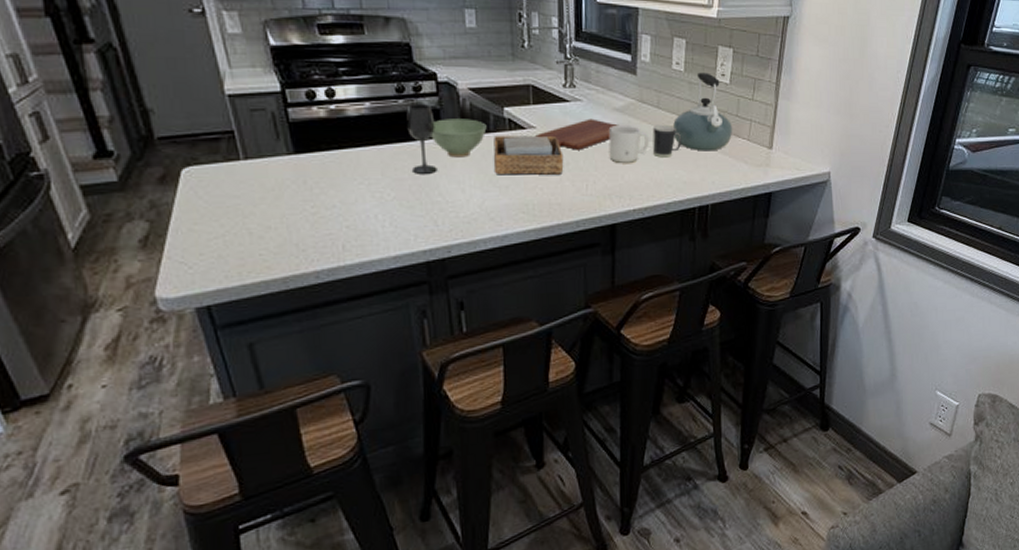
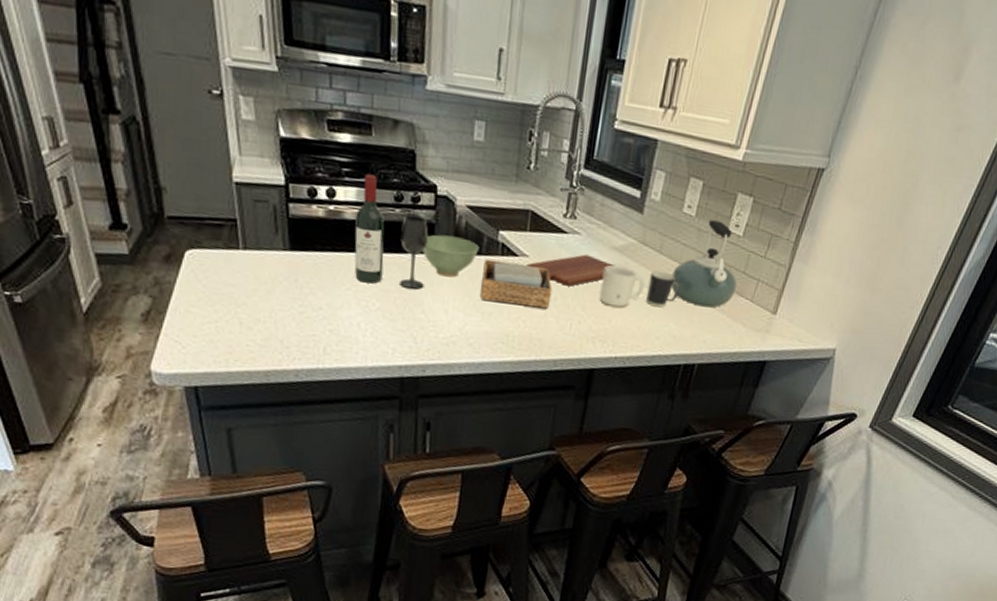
wine bottle: none [359,70,394,175] -> present [354,173,385,284]

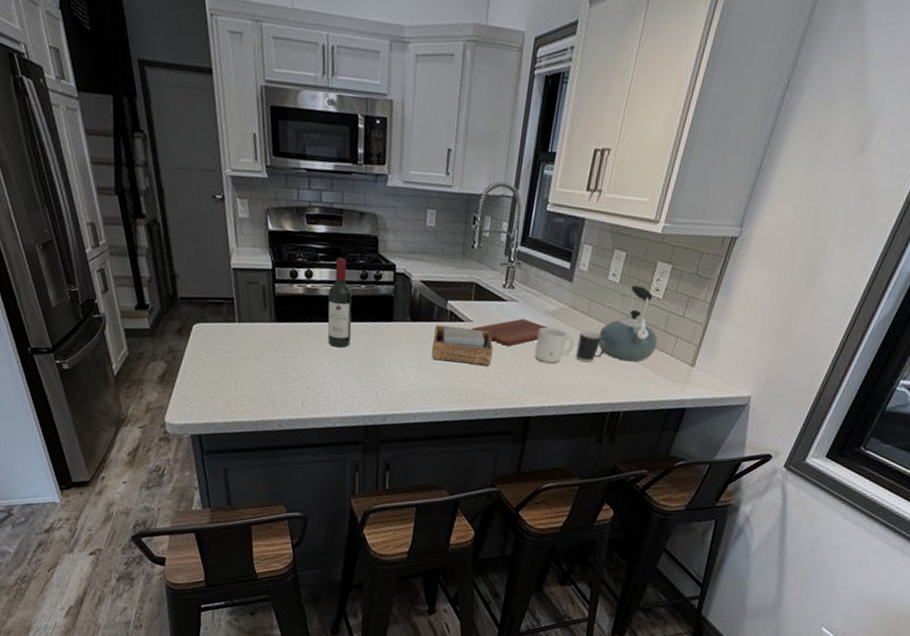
wine glass: present [400,214,429,290] -> none [364,289,389,352]
bowl: present [422,234,479,277] -> none [383,305,431,341]

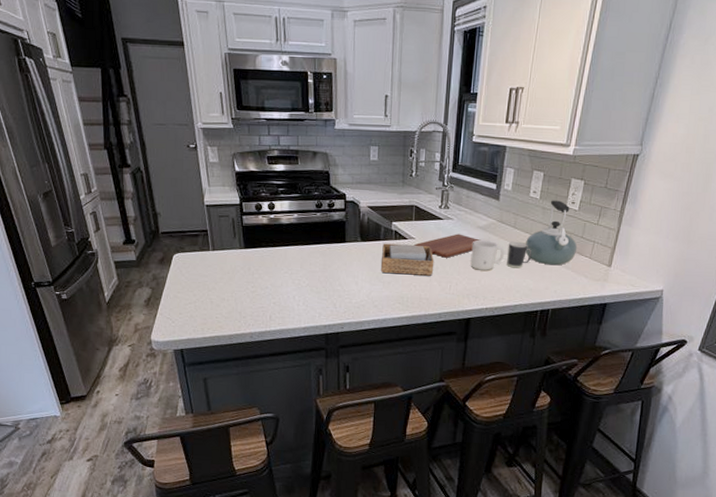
wine bottle: present [327,257,353,348] -> none [289,190,310,267]

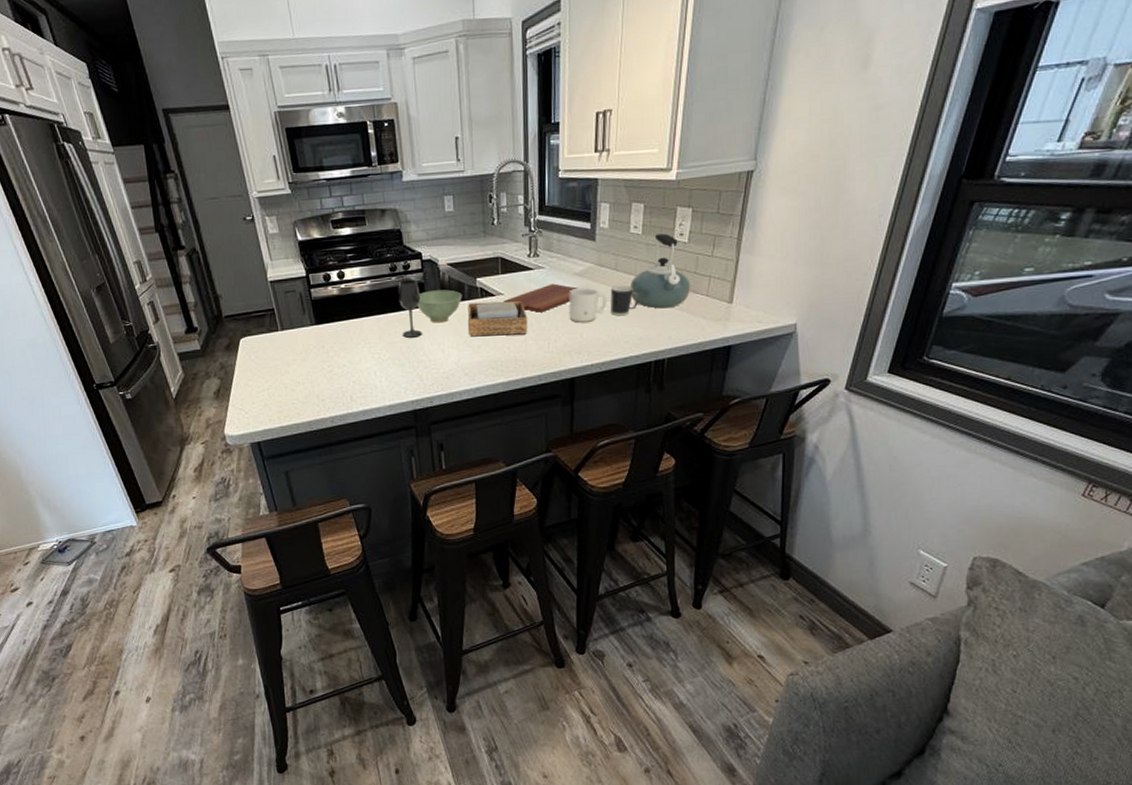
wine glass: none [321,216,341,269] -> present [398,278,422,338]
bowl: none [337,228,378,258] -> present [417,289,462,323]

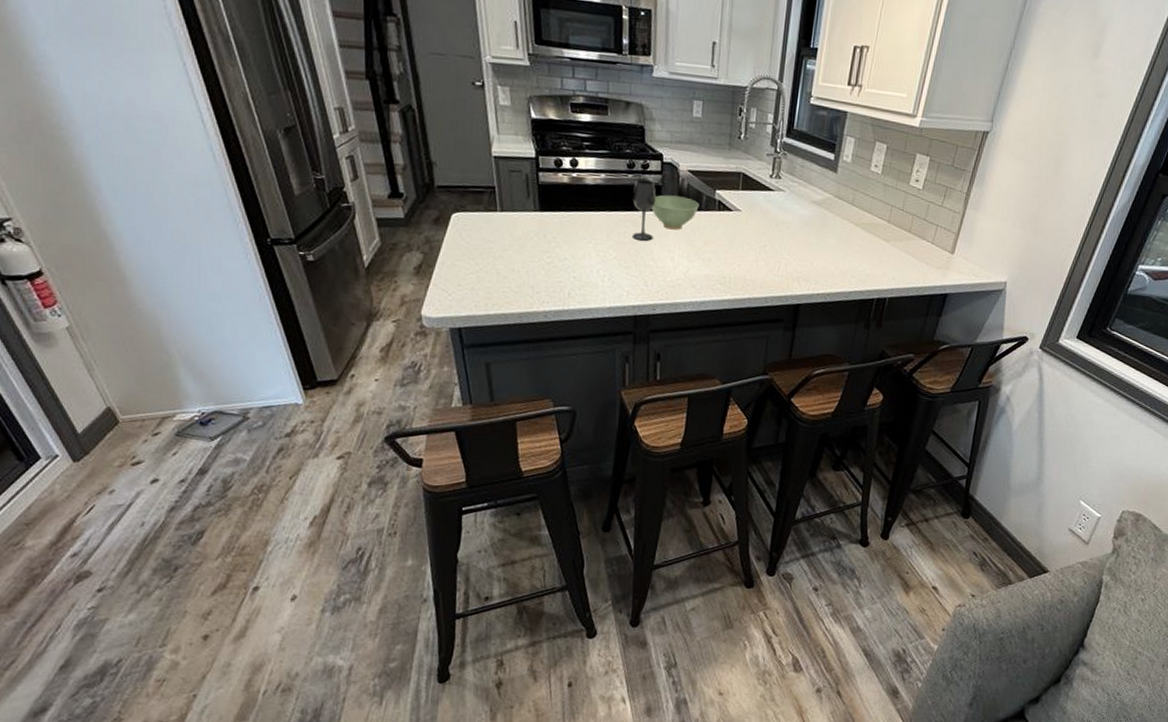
napkin holder: present [468,300,528,337] -> none [701,214,762,254]
cutting board: present [503,283,579,312] -> none [740,208,815,235]
mug: present [569,288,608,322] -> none [802,217,841,252]
mug: present [610,285,639,316] -> none [842,220,871,251]
kettle: present [629,233,691,309] -> none [863,176,920,250]

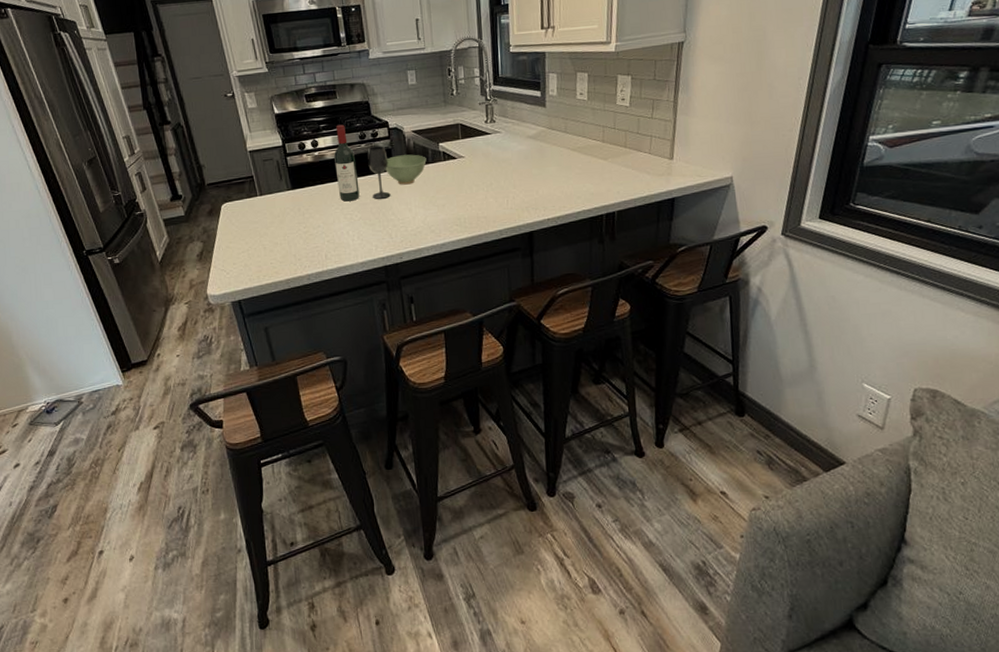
wine bottle: none [594,146,620,237] -> present [334,124,360,202]

